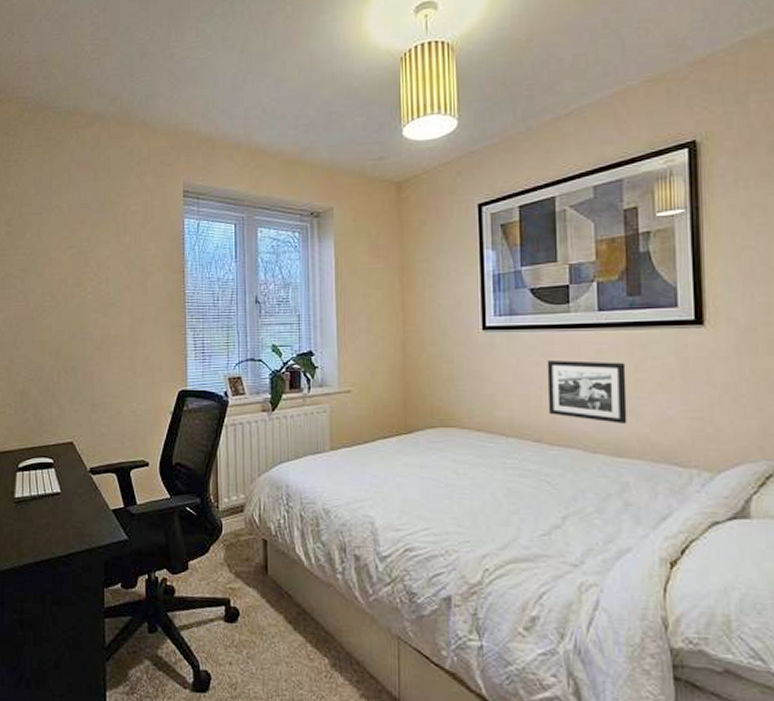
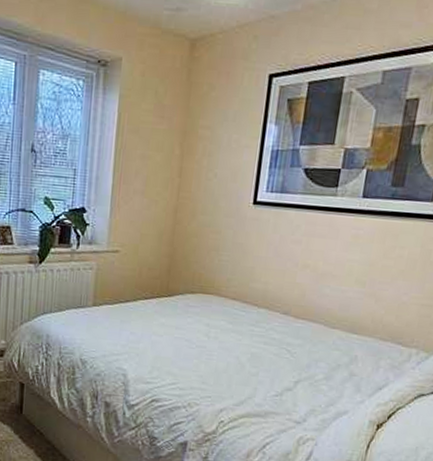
picture frame: present [547,360,627,424] -> none [299,240,377,305]

